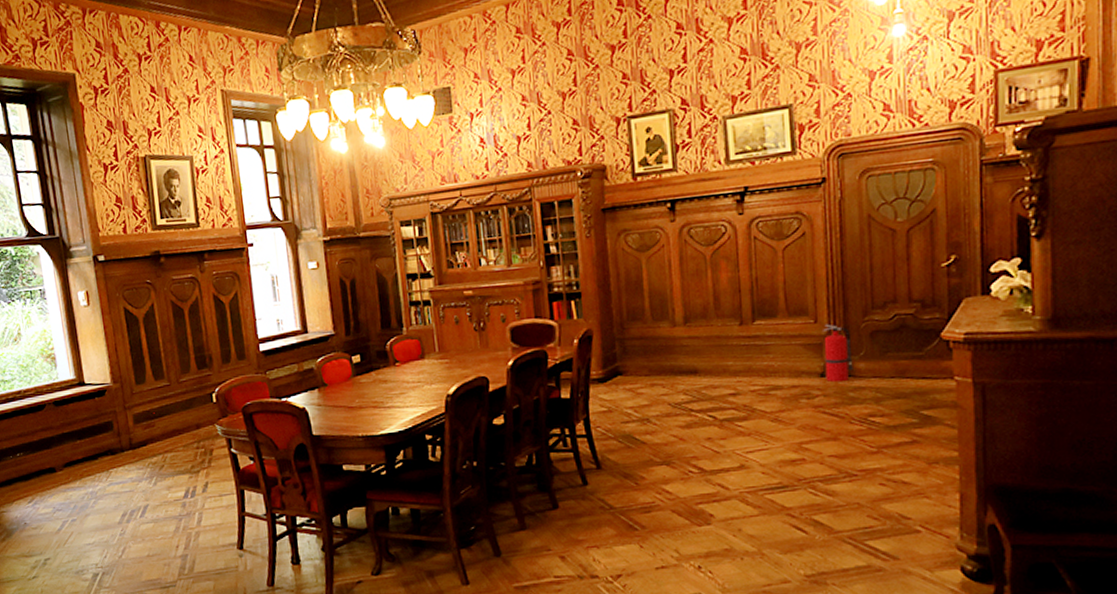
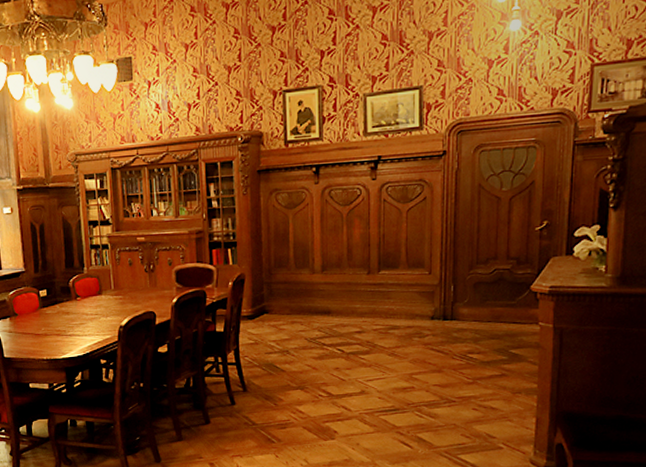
fire extinguisher: present [823,324,853,383] -> none [435,275,458,325]

